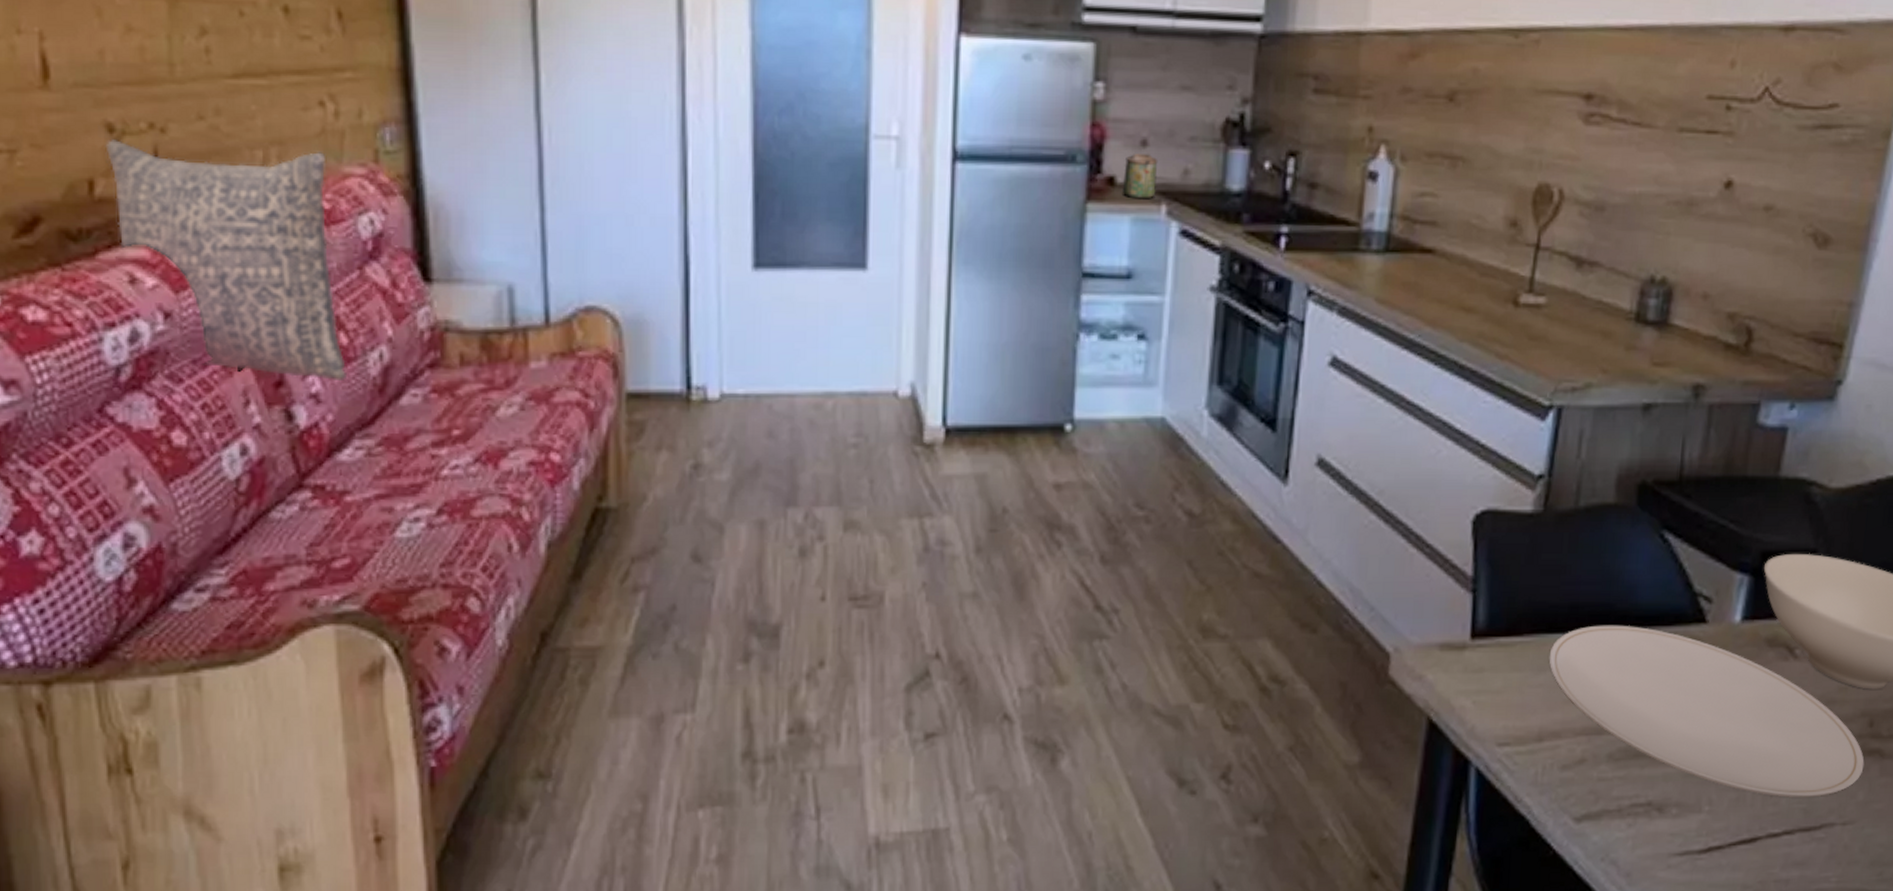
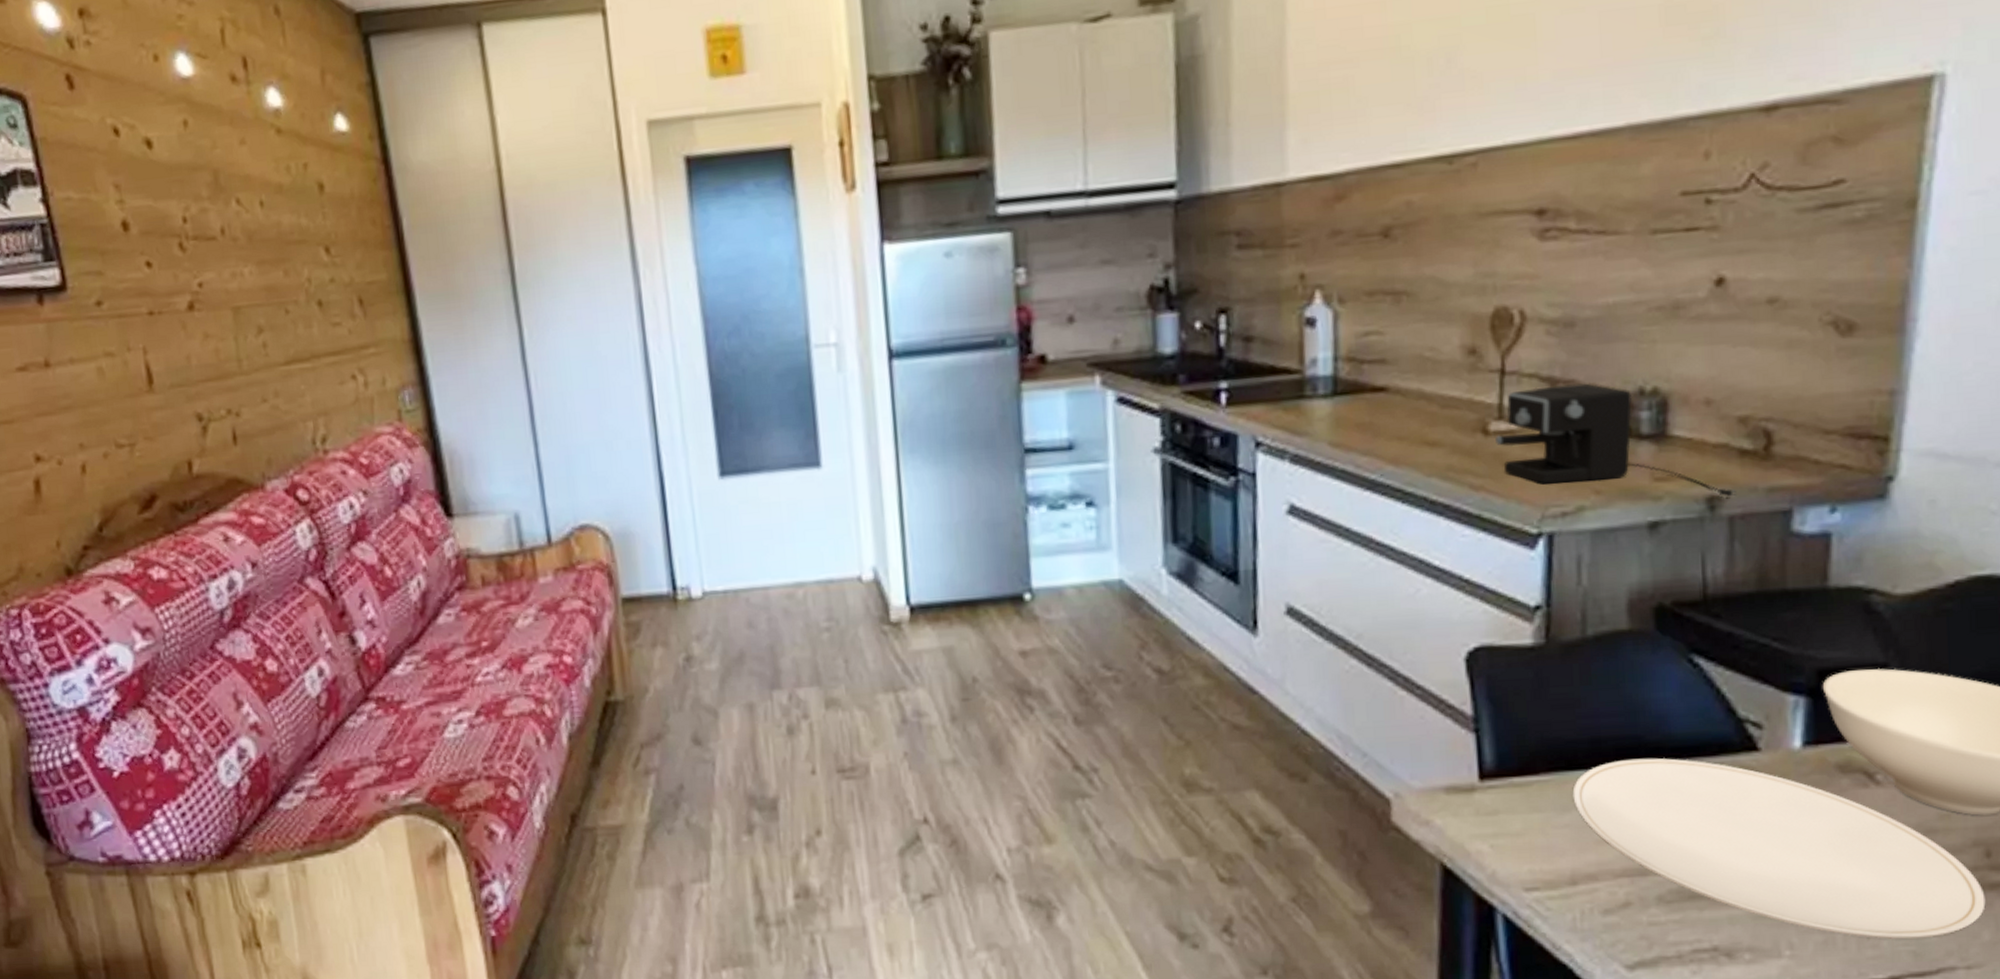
pillow: present [105,140,348,382] -> none [197,417,395,609]
canister: present [1123,152,1158,200] -> none [1053,329,1088,374]
coffee maker: none [1523,265,1718,387] -> present [1495,383,1737,497]

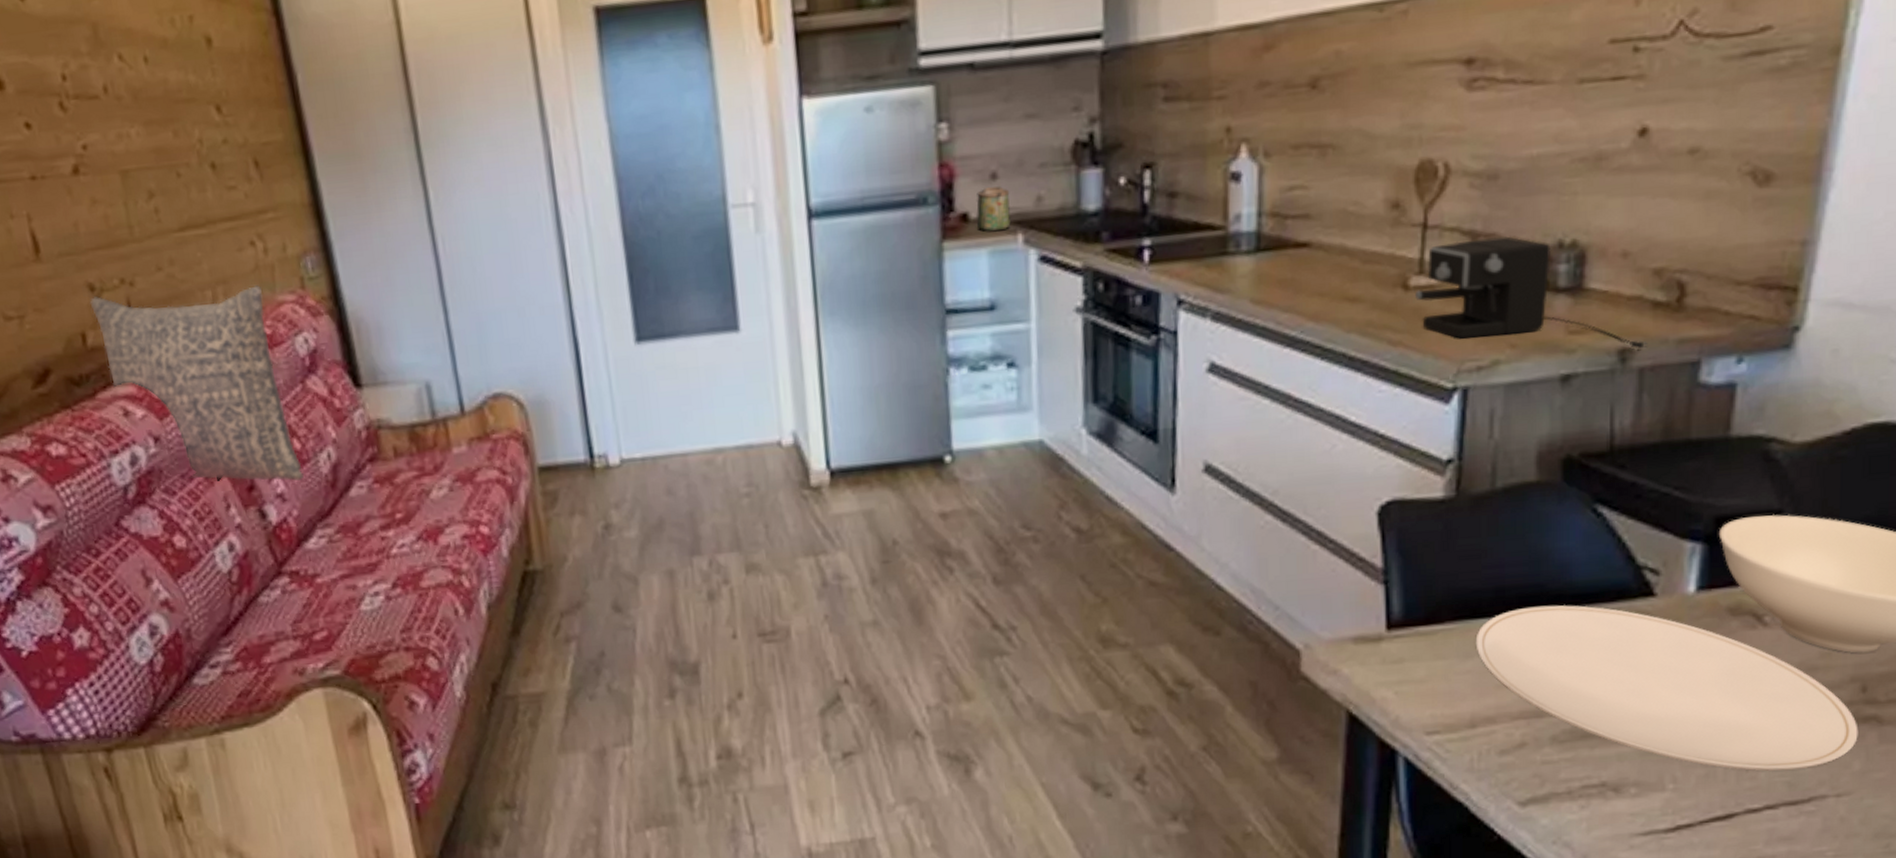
pillow: none [197,417,395,609] -> present [90,285,305,482]
canister: none [1053,329,1088,374] -> present [976,186,1011,232]

